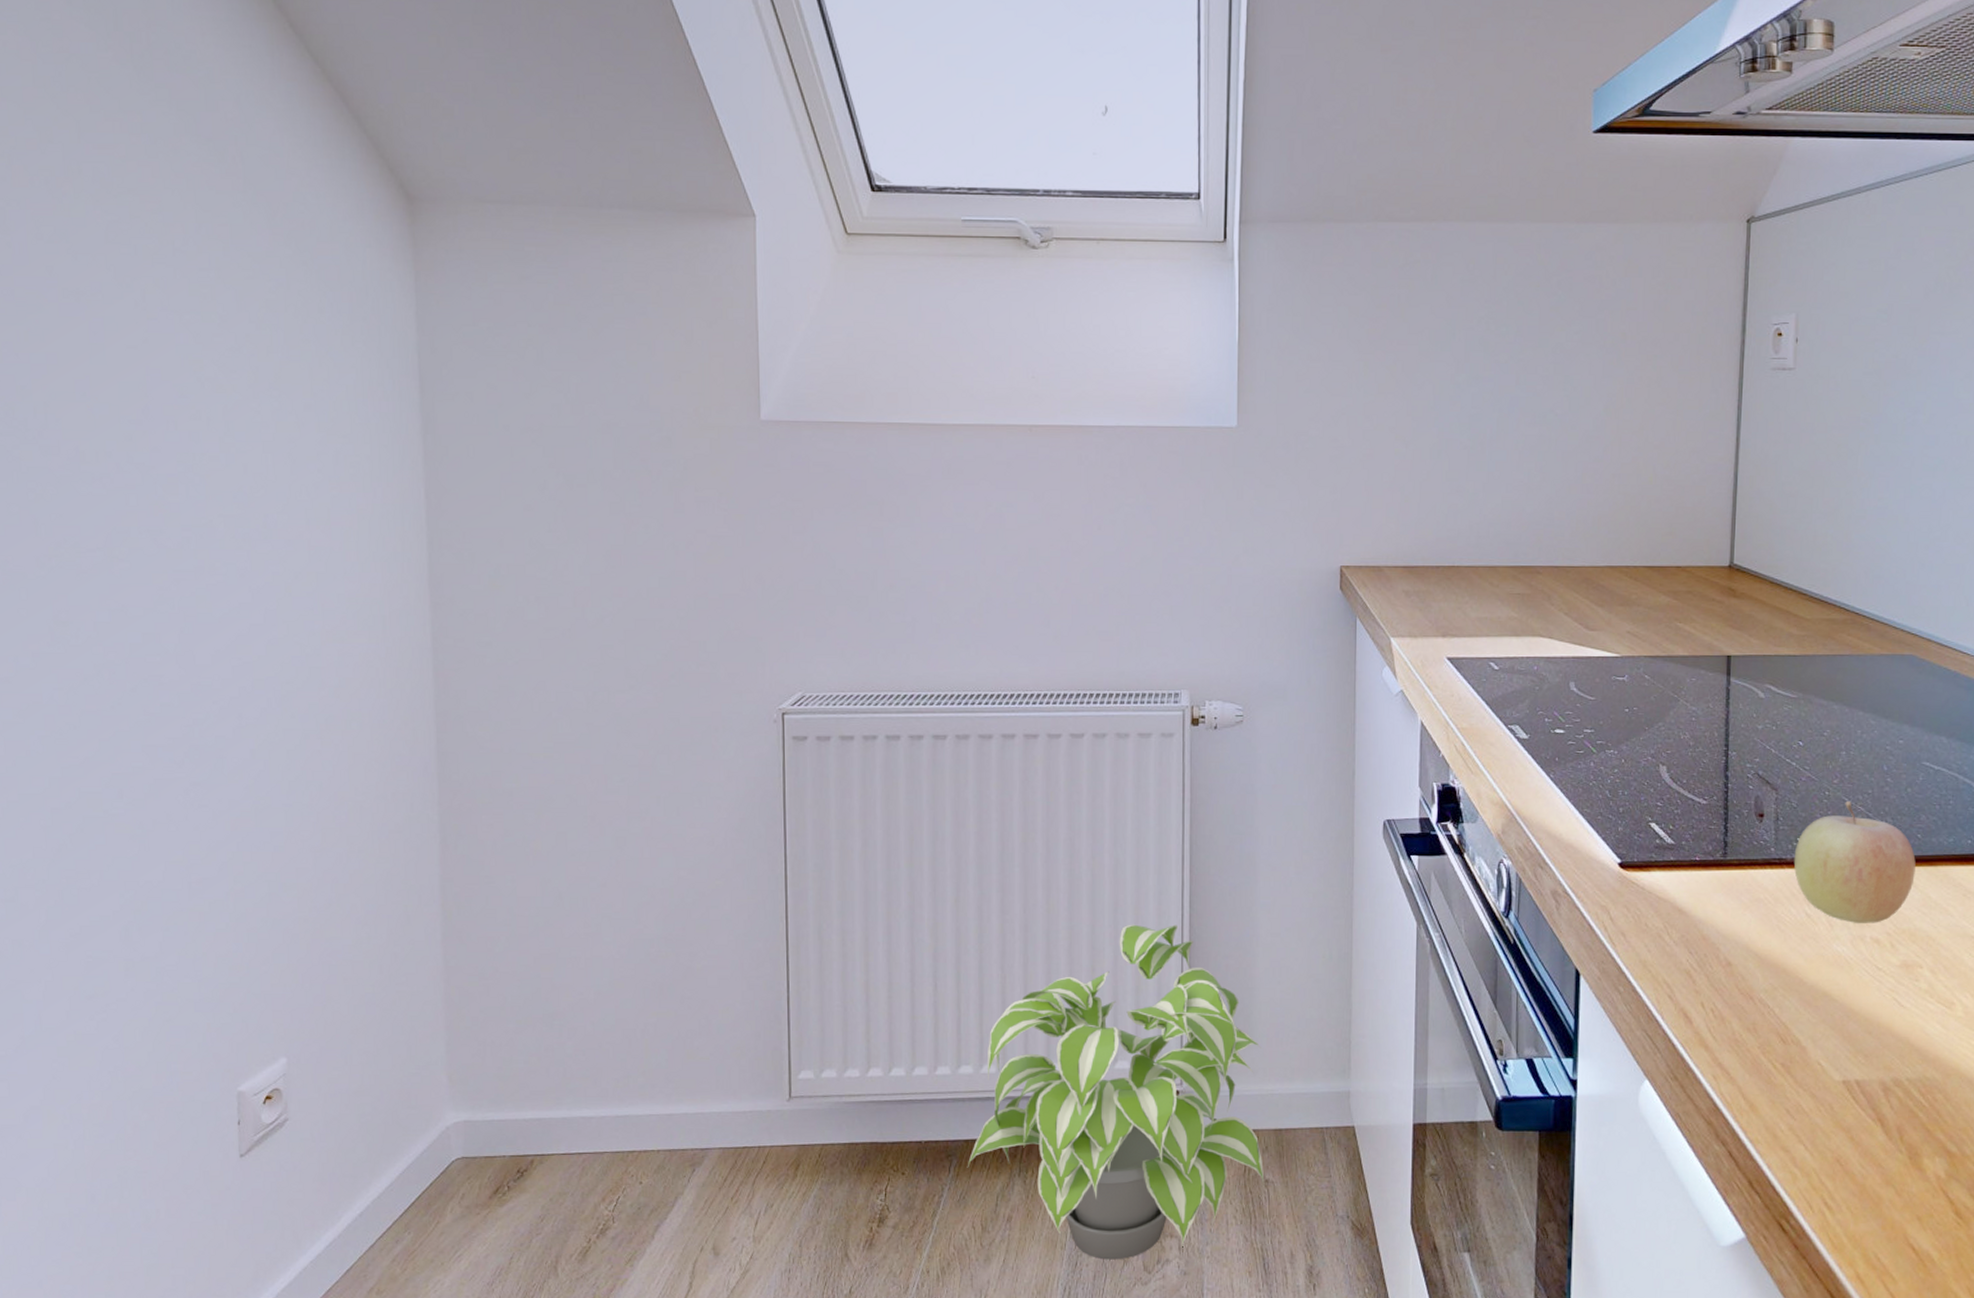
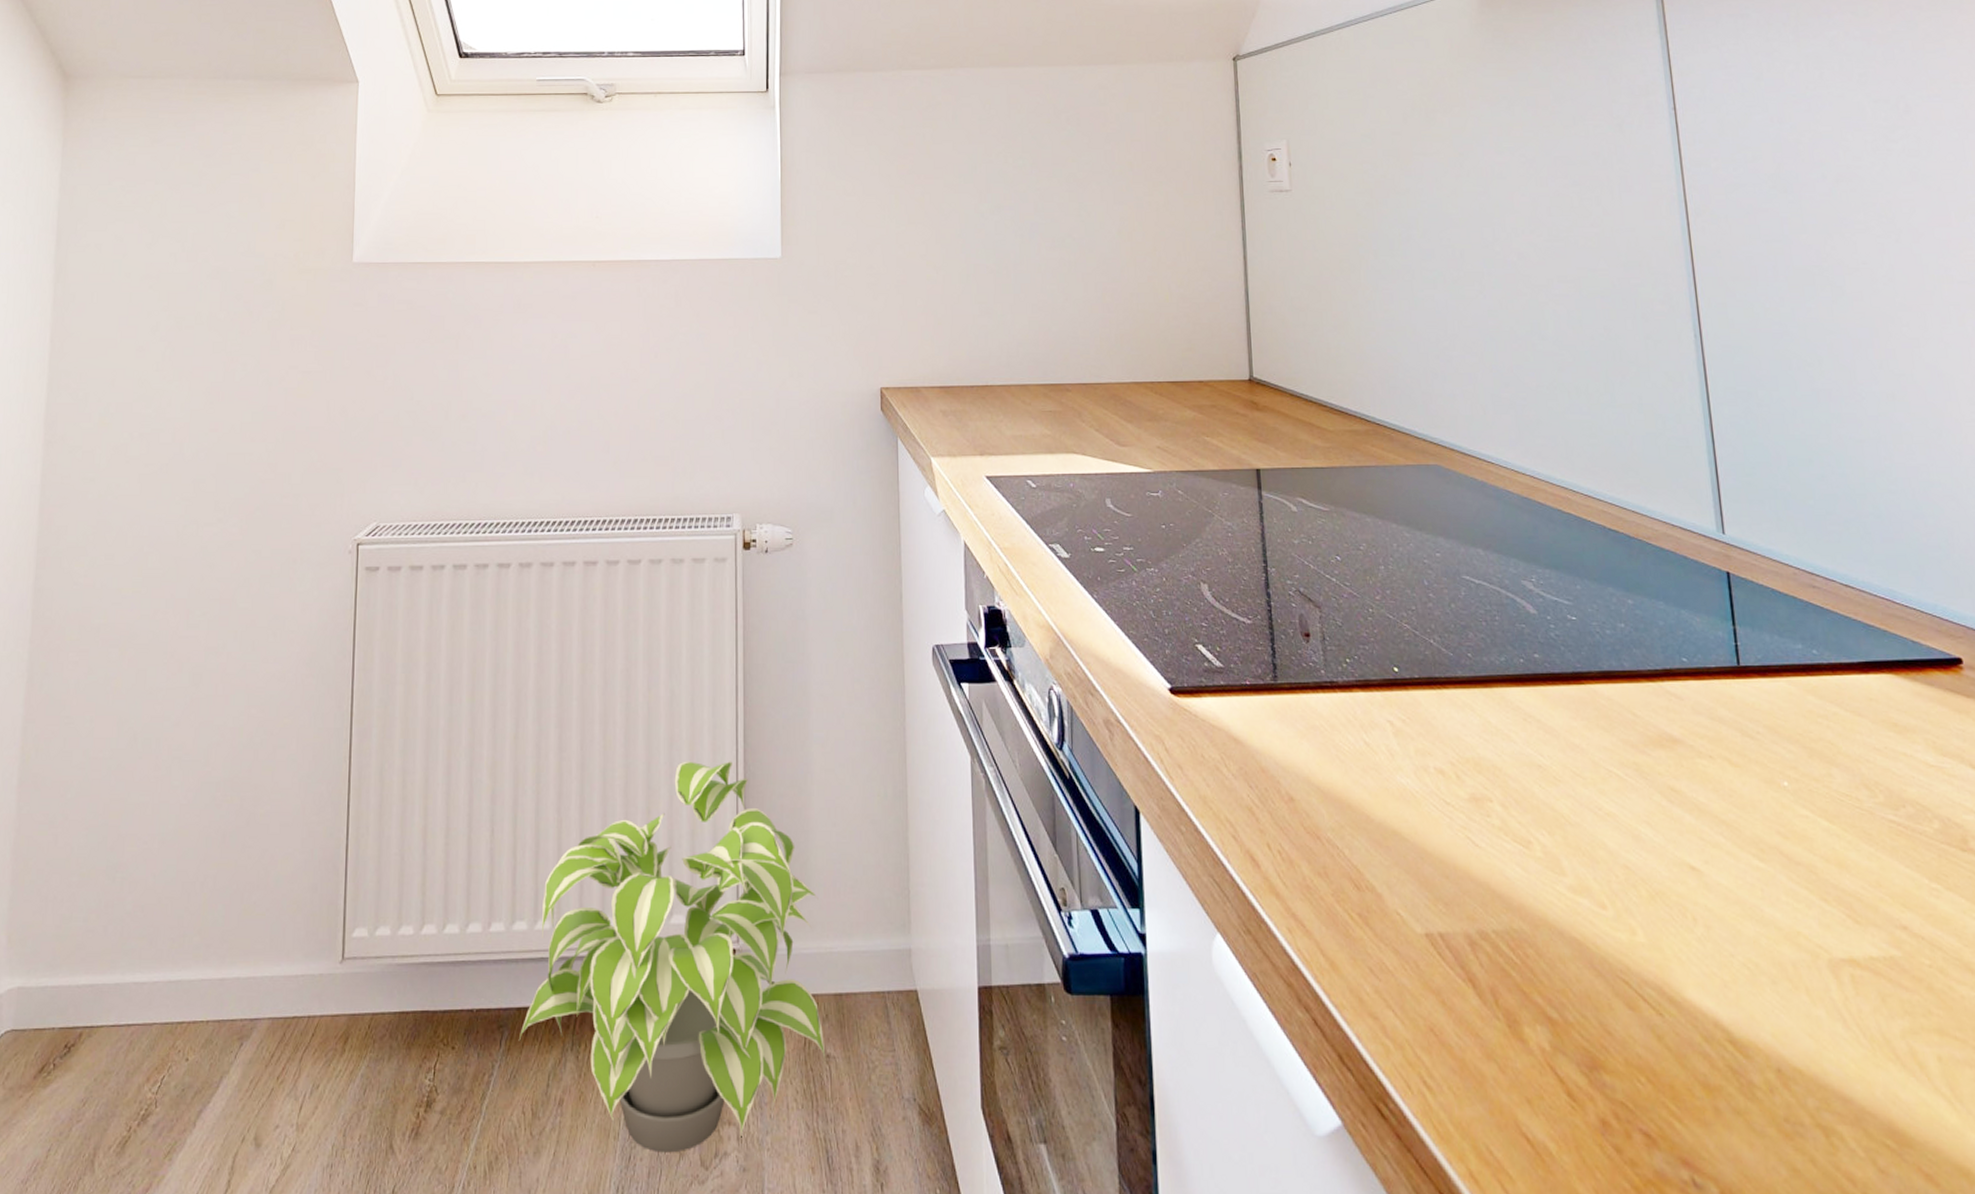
fruit: present [1793,800,1916,924] -> none [1345,618,1471,753]

